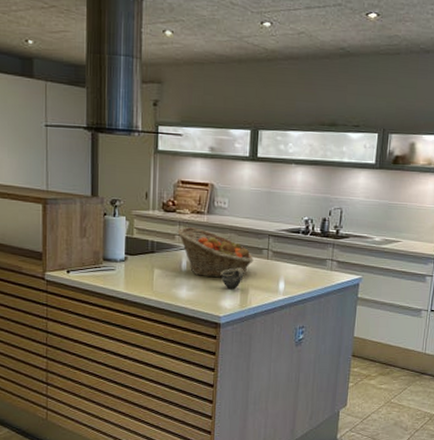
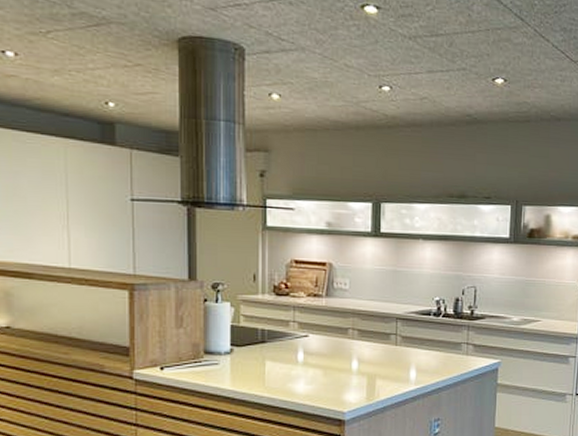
fruit basket: present [177,227,254,278] -> none [292,312,380,369]
cup: present [220,267,244,289] -> none [343,356,370,380]

